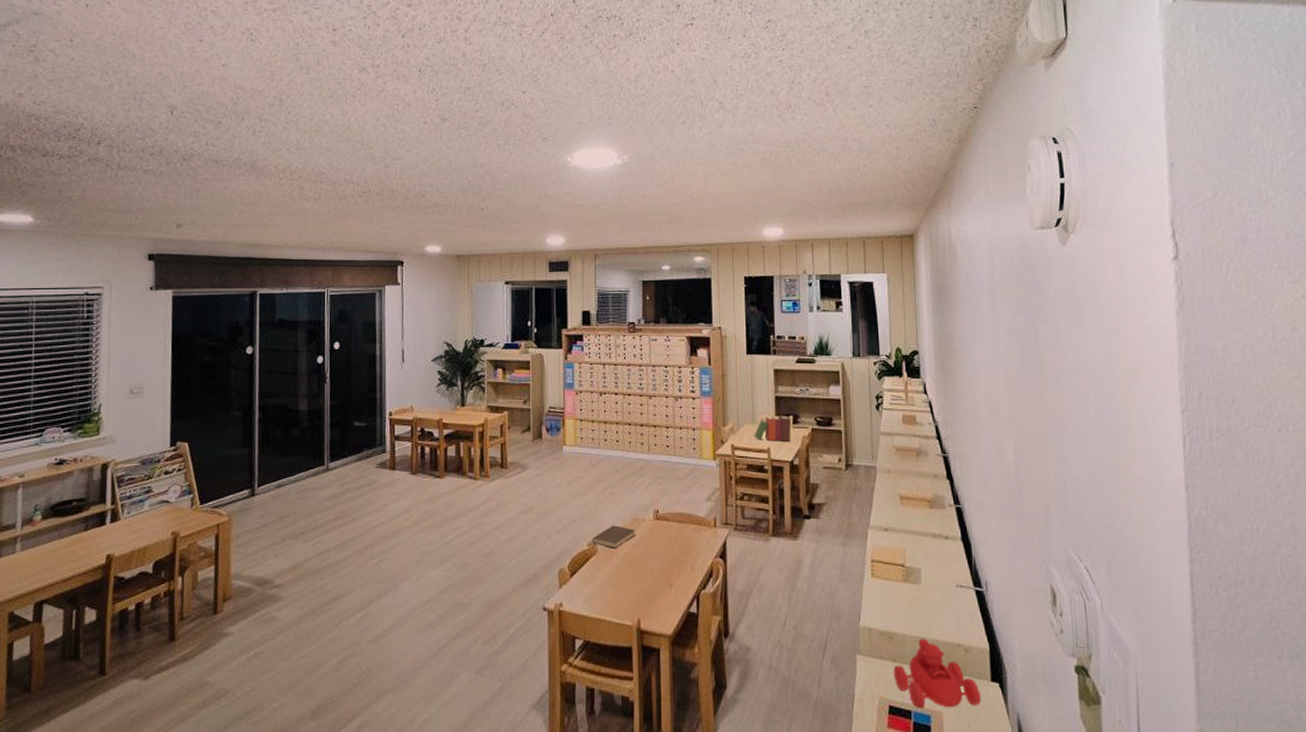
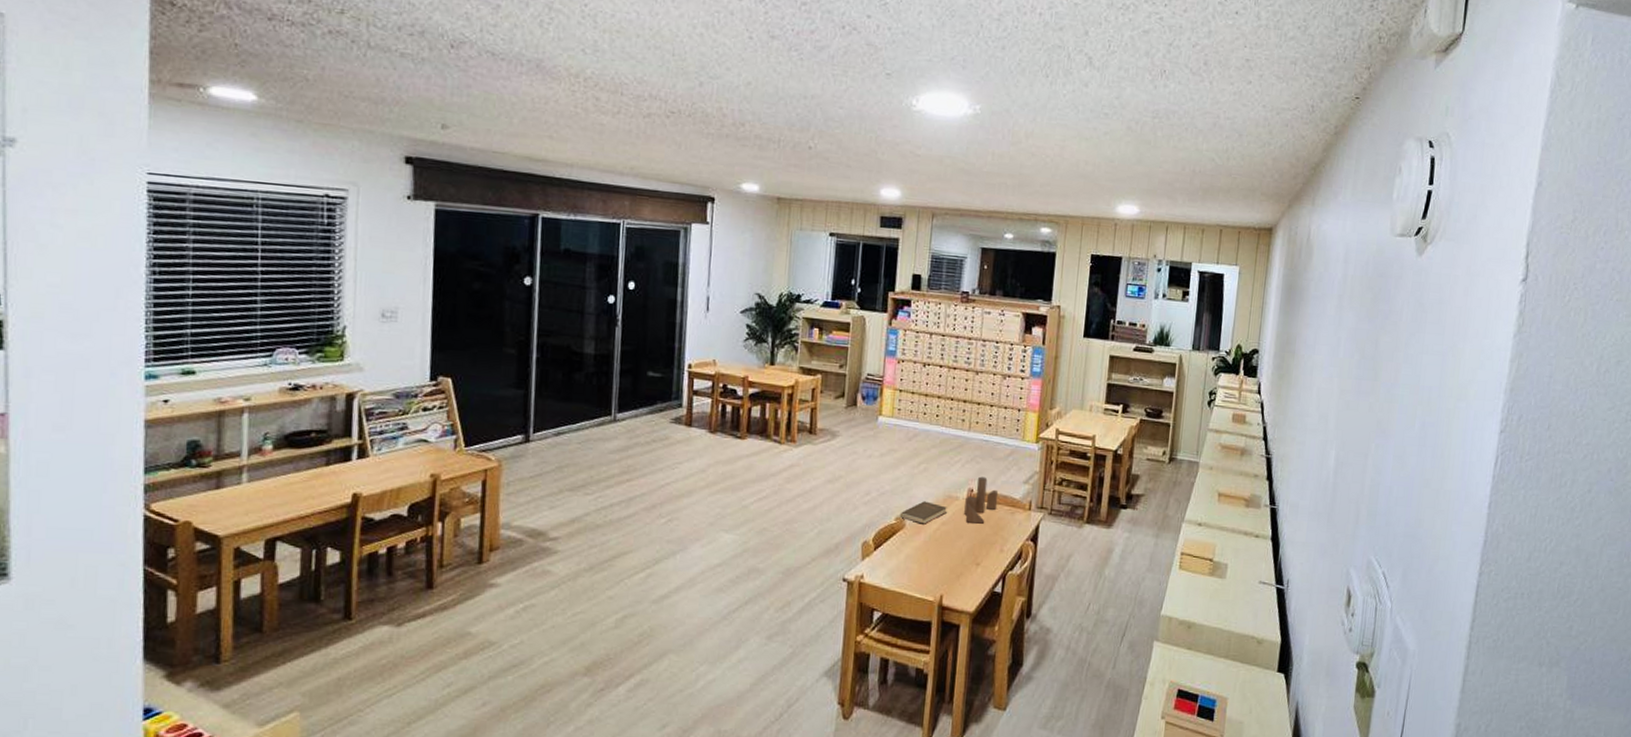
wooden blocks: none [652,497,684,544] -> present [964,476,999,524]
books: present [754,415,792,442] -> none [1080,403,1121,431]
toy car: present [893,638,981,708] -> none [1186,629,1266,694]

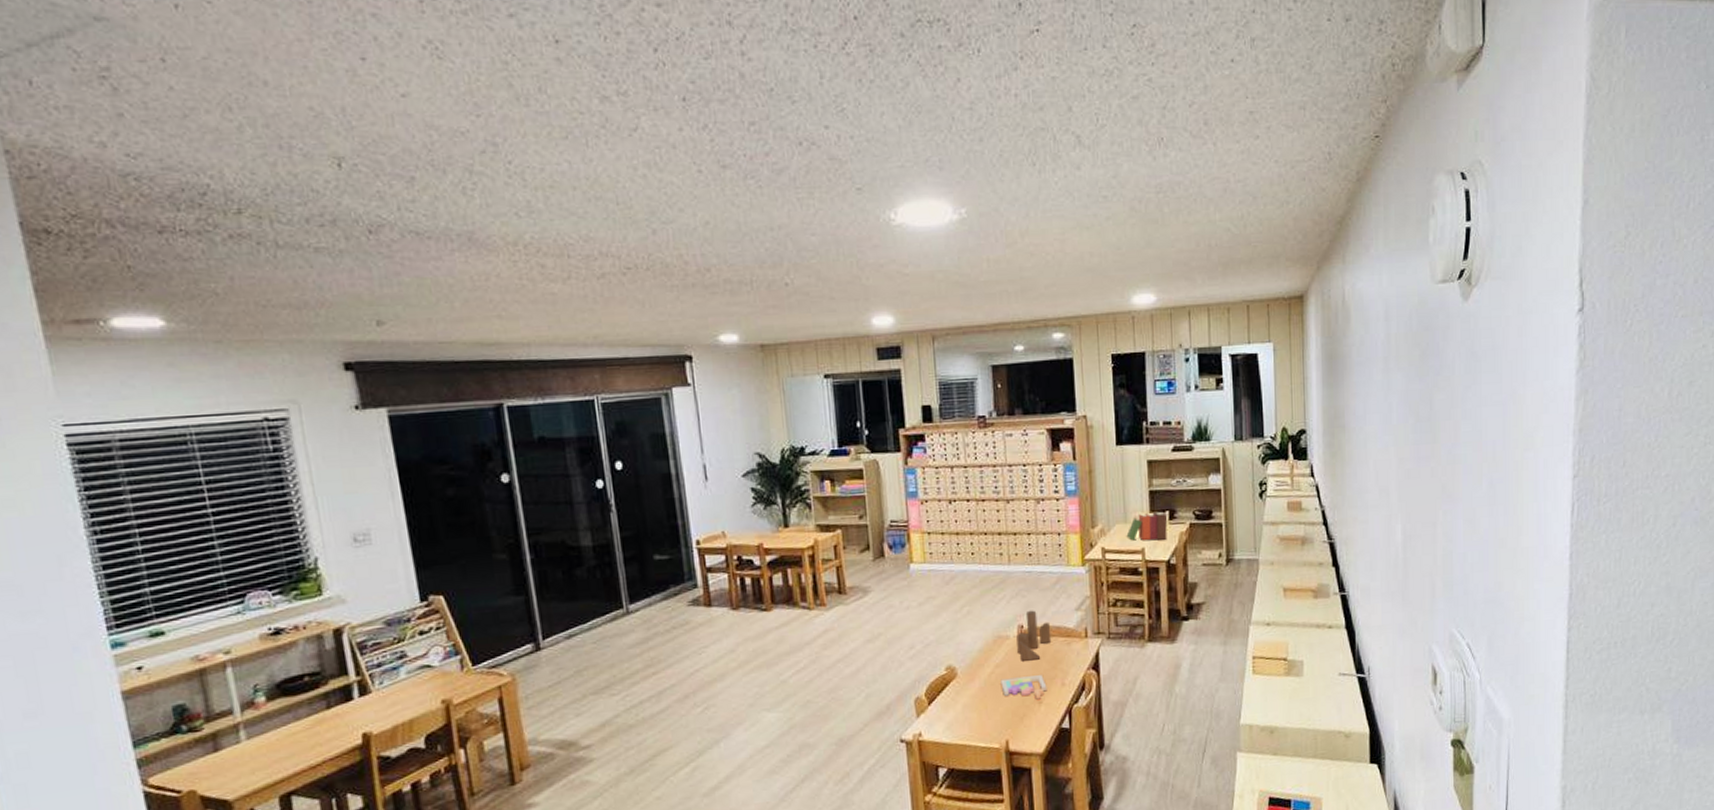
book: present [899,501,947,526] -> none [949,645,999,671]
puzzle: none [944,536,987,561] -> present [1000,675,1047,700]
books: none [1080,403,1121,431] -> present [1126,511,1168,541]

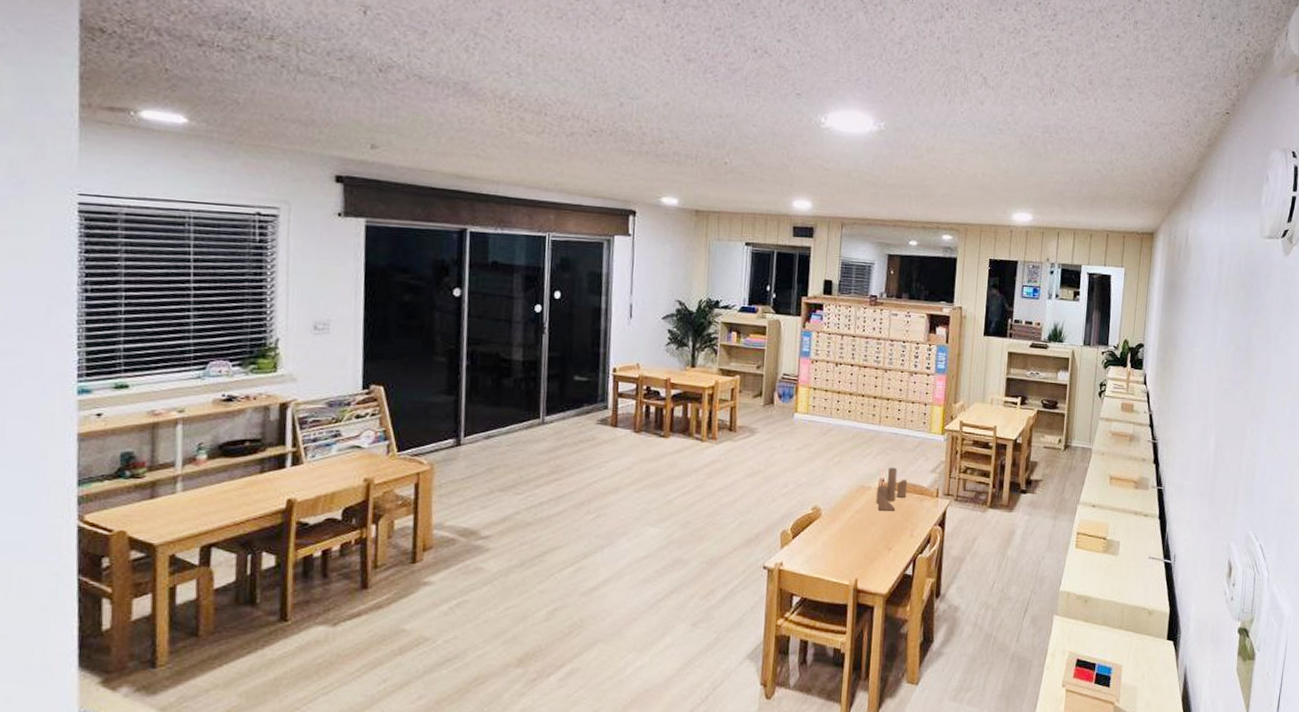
puzzle: present [1000,675,1047,700] -> none [858,524,898,546]
books: present [1126,511,1168,541] -> none [982,396,1020,421]

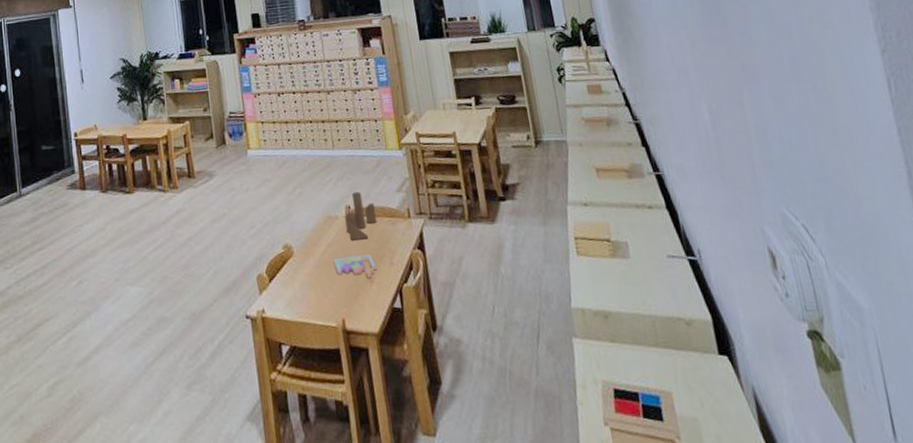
puzzle: none [858,524,898,546] -> present [333,254,377,279]

